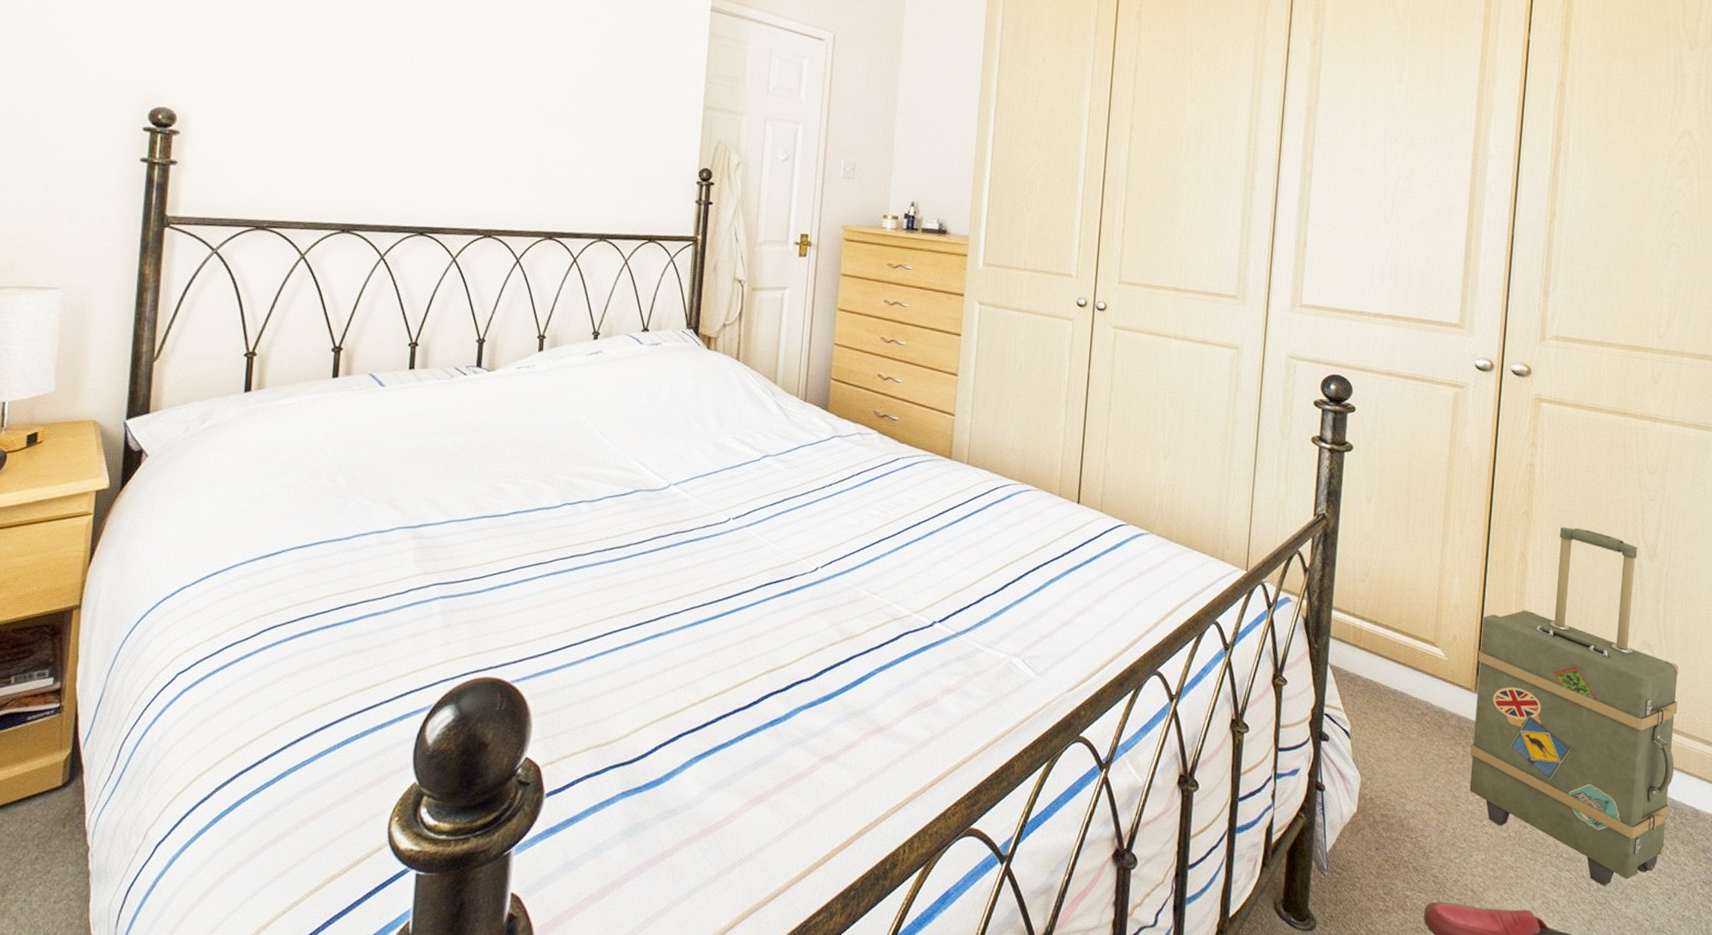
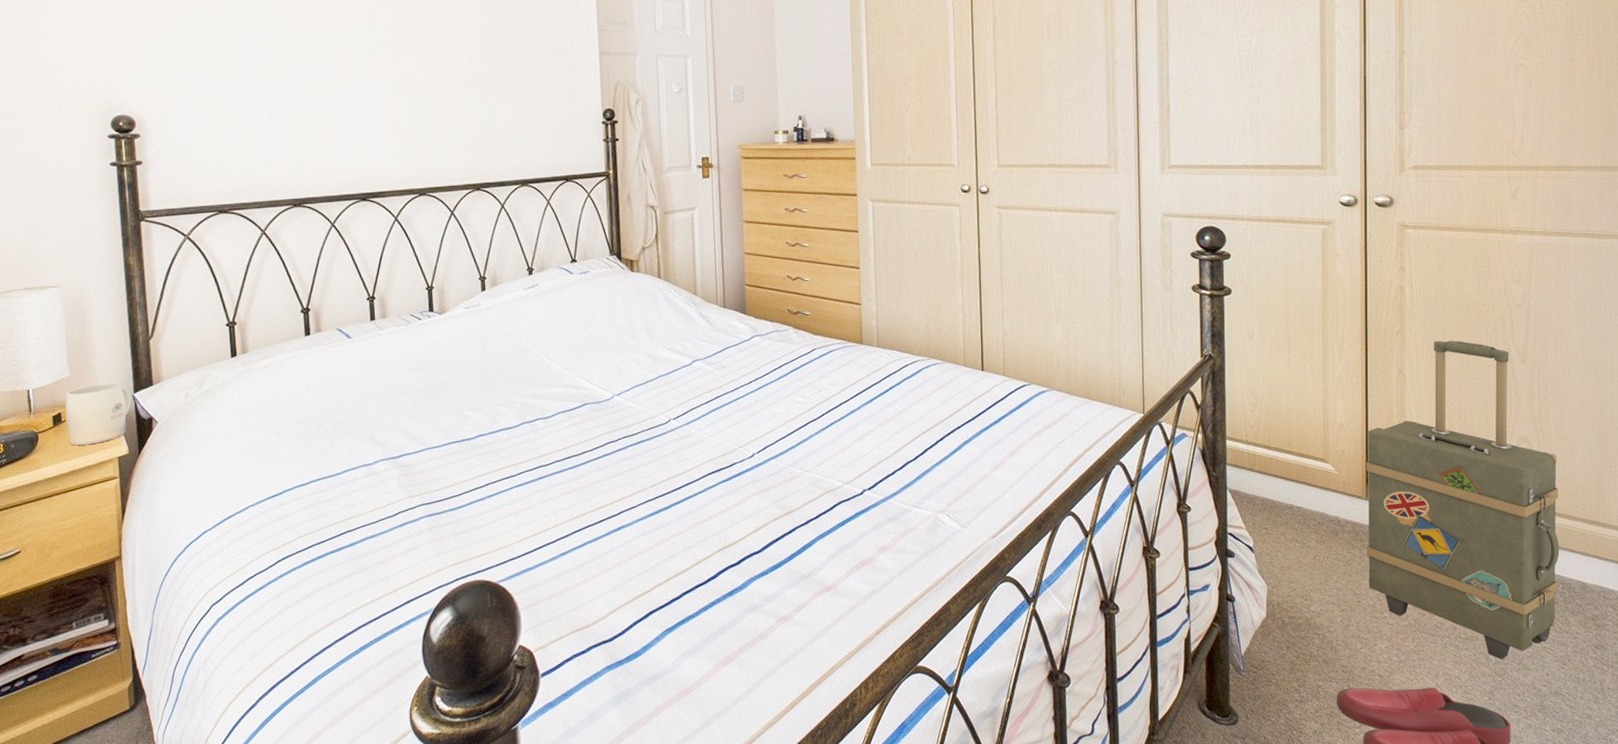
mug: none [41,404,121,473] -> present [64,382,131,446]

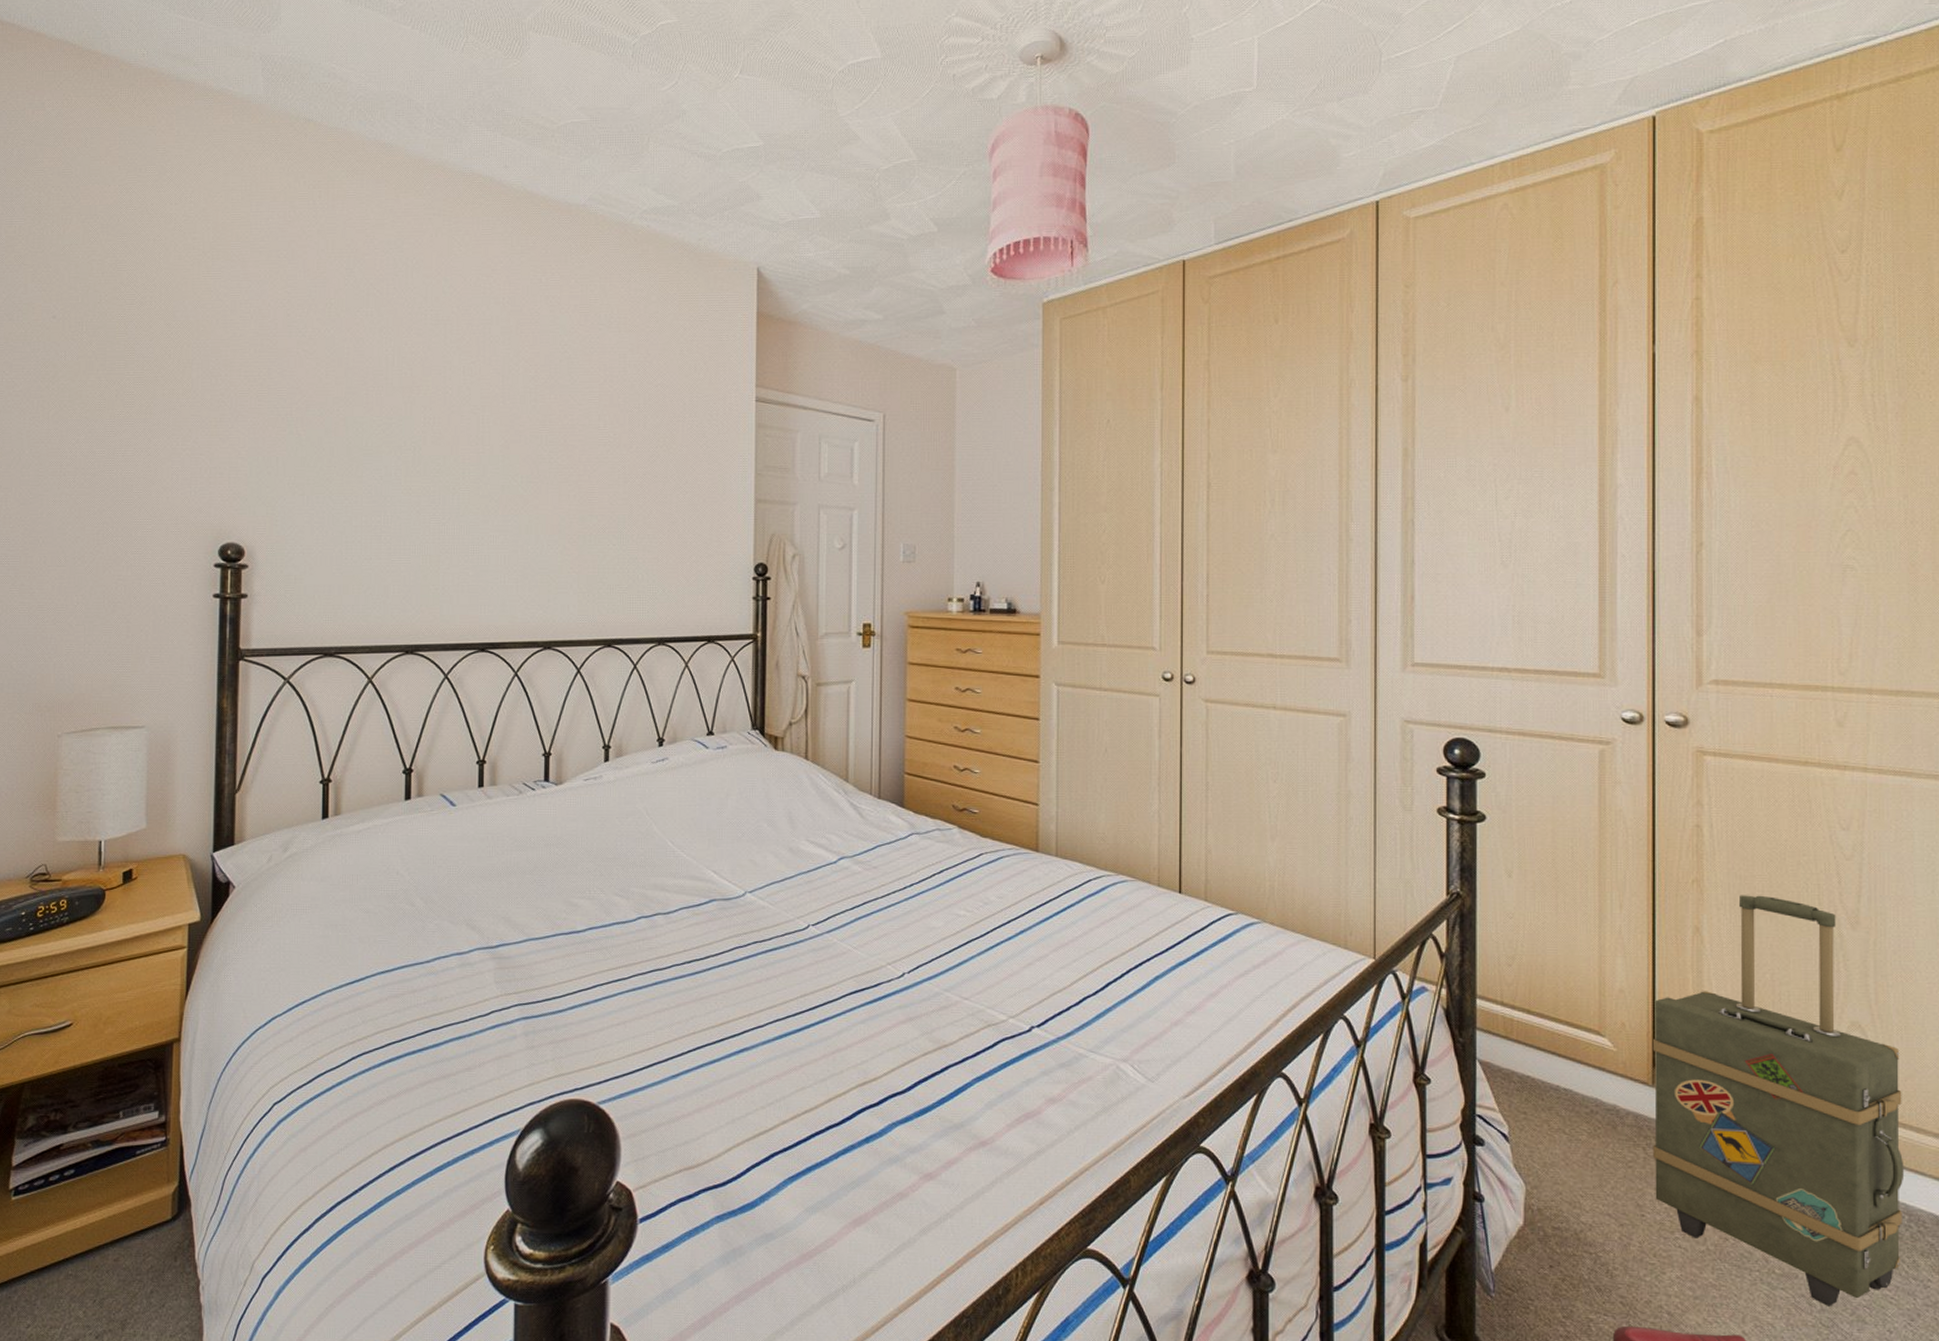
mug: present [64,382,131,446] -> none [136,838,208,908]

